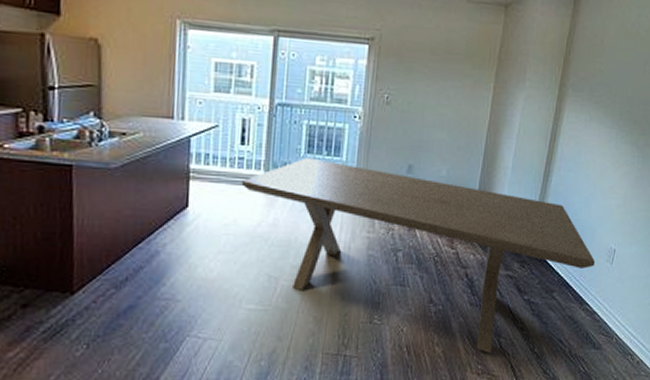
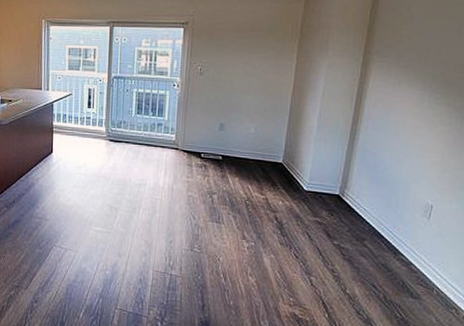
dining table: present [241,157,596,353] -> none [89,117,410,288]

